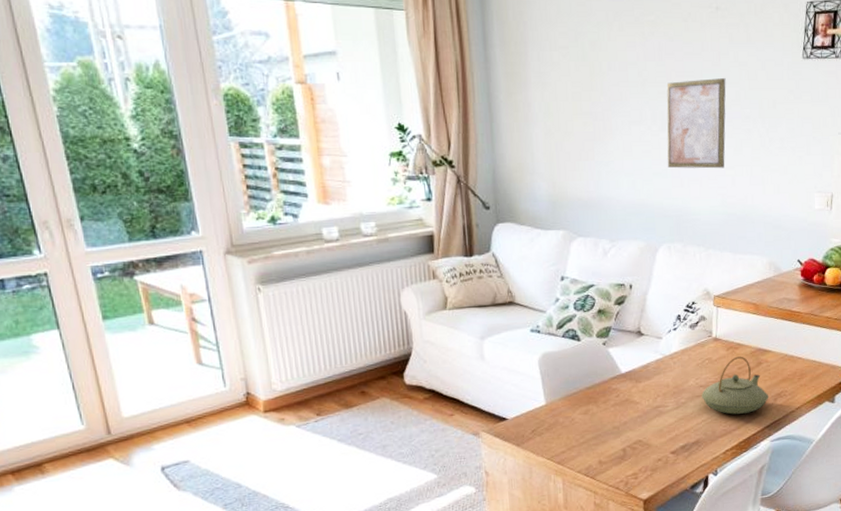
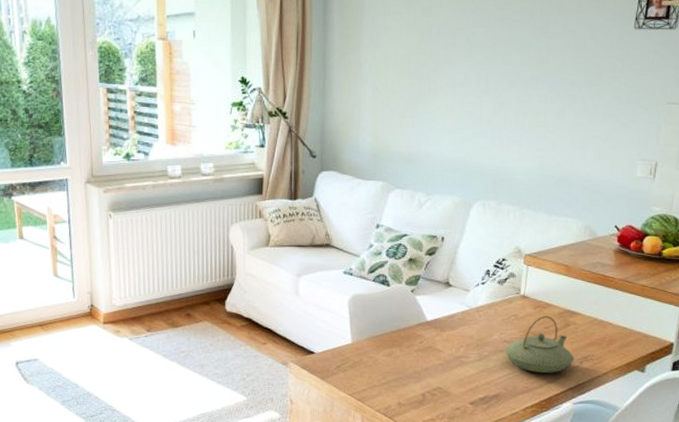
wall art: present [666,78,726,169] -> none [488,45,553,132]

